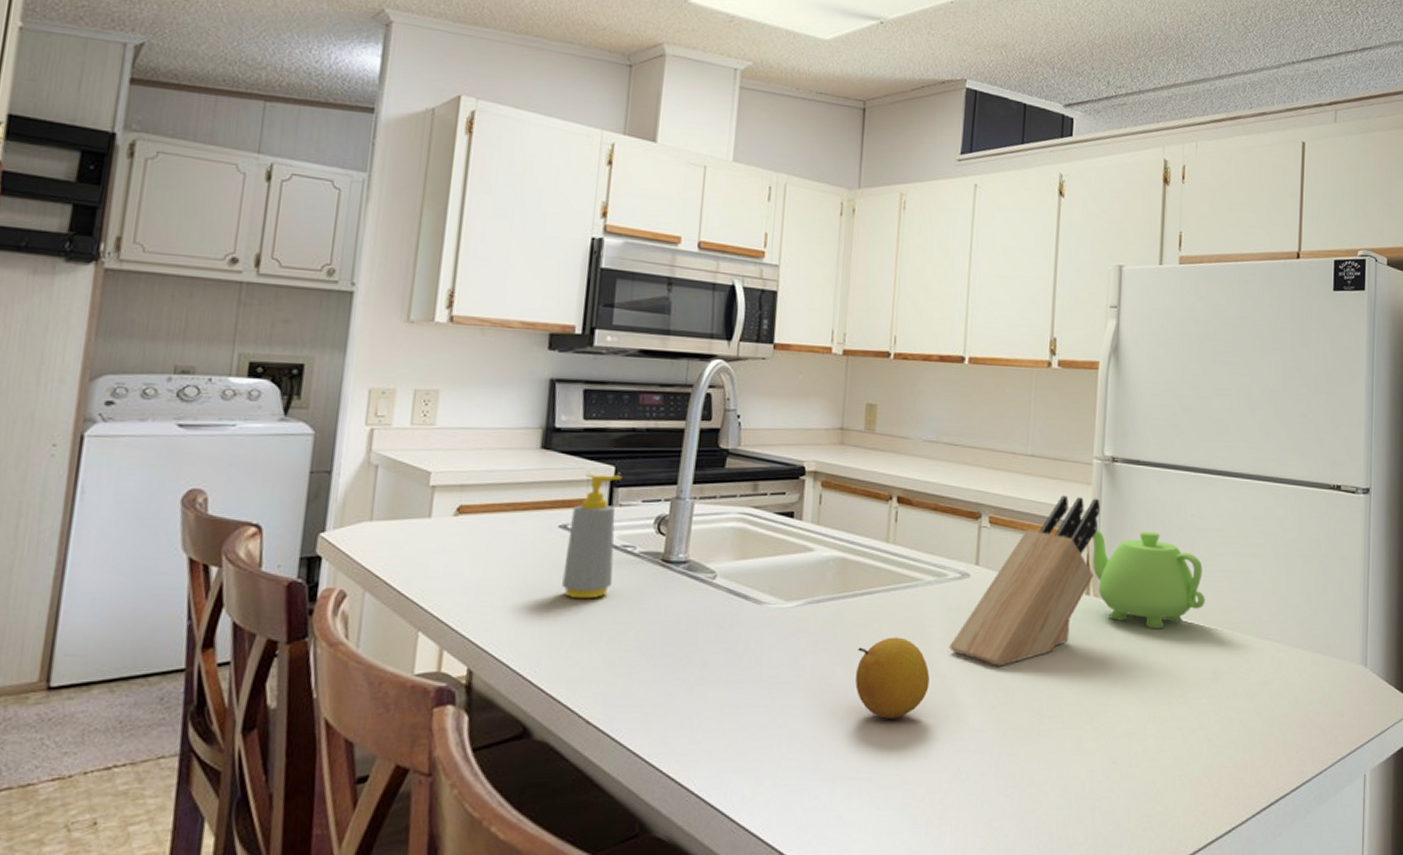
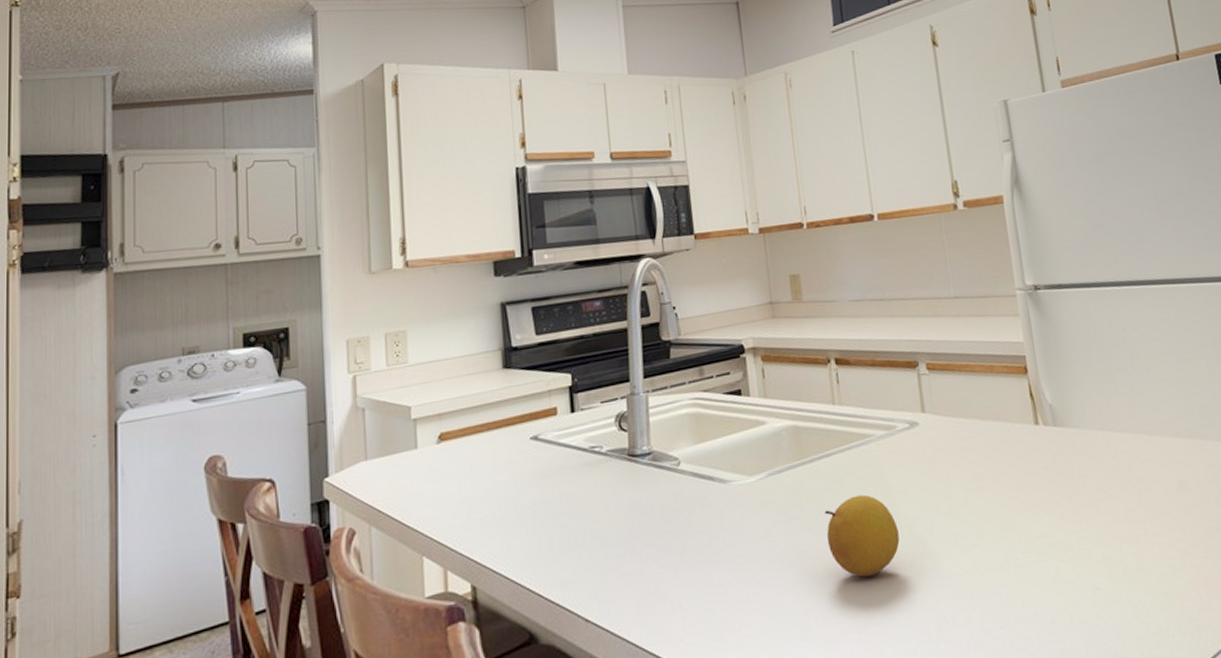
soap bottle: present [562,474,622,599] -> none [540,382,587,504]
knife block: present [948,495,1101,667] -> none [911,328,1039,510]
teapot: present [1093,530,1205,629] -> none [1030,351,1156,449]

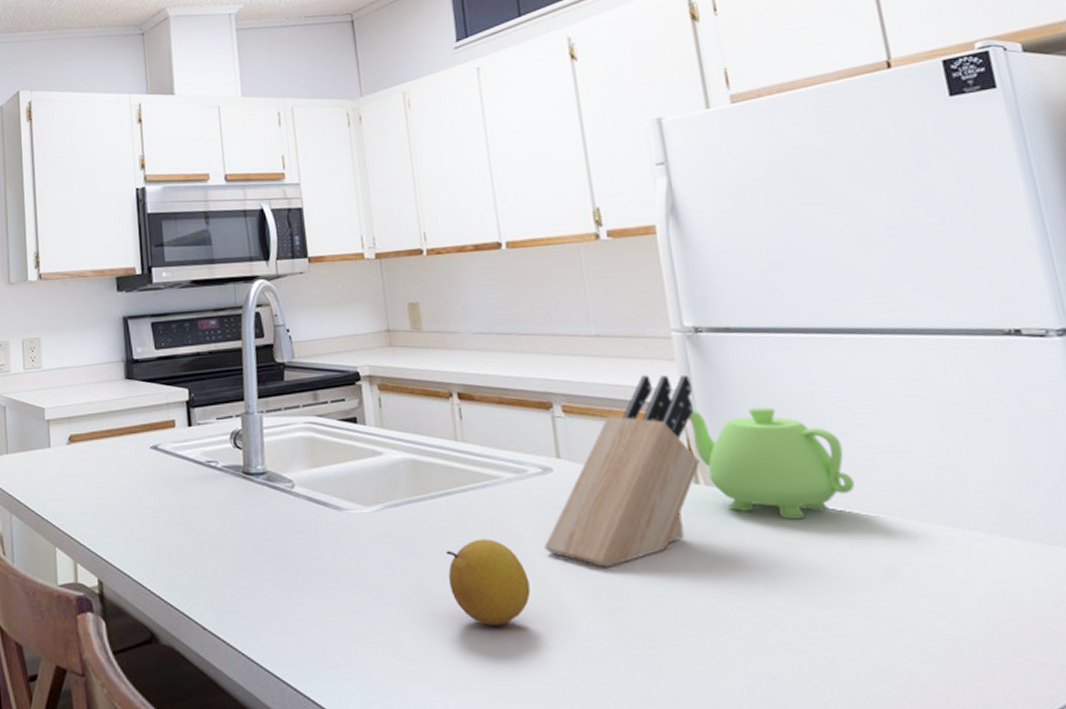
knife block: none [911,328,1039,510] -> present [543,374,700,568]
teapot: none [1030,351,1156,449] -> present [689,406,855,520]

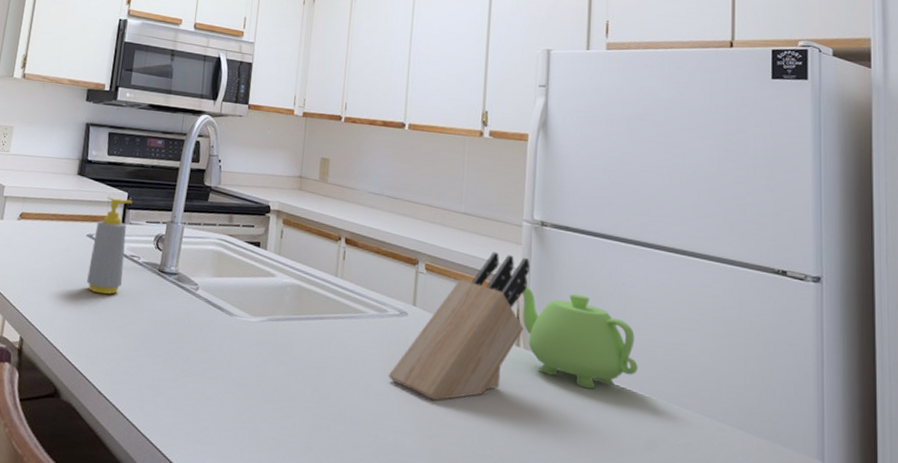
soap bottle: none [159,397,204,513] -> present [87,197,133,295]
fruit: present [446,539,531,625] -> none [307,359,371,432]

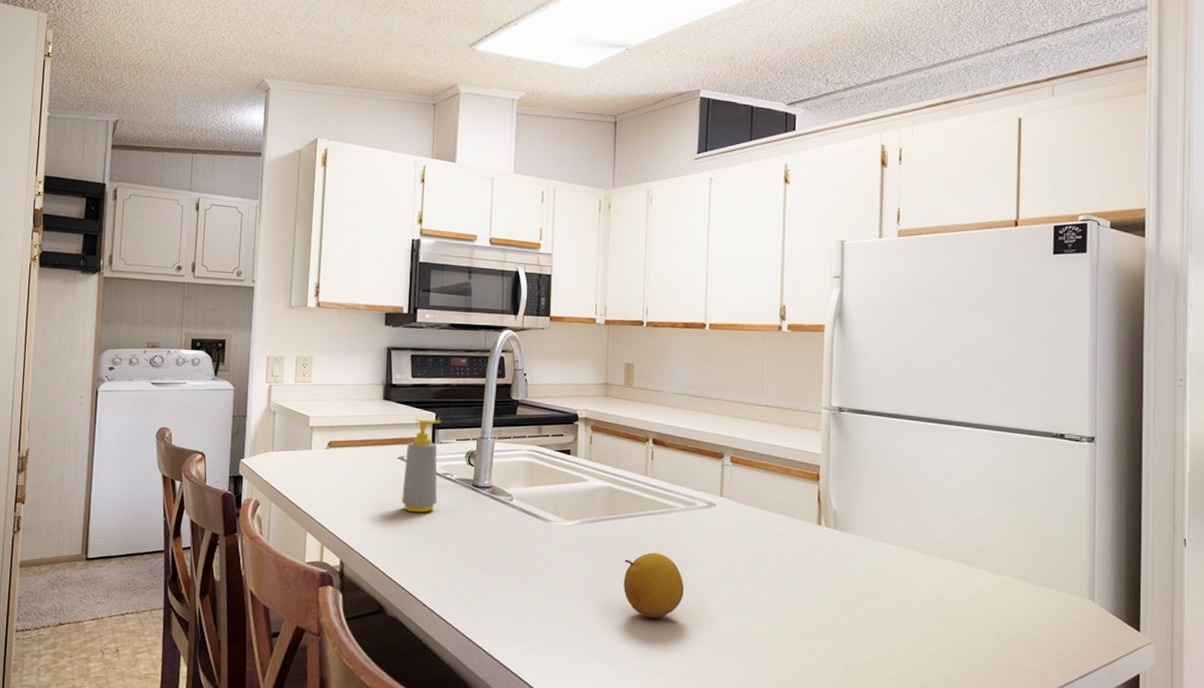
fruit: none [307,359,371,432] -> present [624,552,684,618]
knife block: present [388,252,531,401] -> none [699,440,830,582]
teapot: present [523,287,638,390] -> none [823,469,930,557]

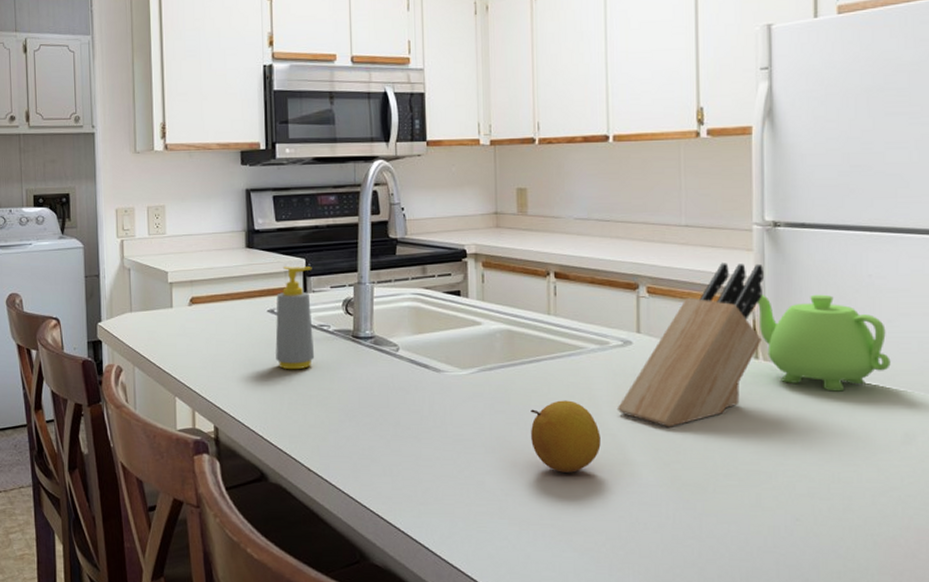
knife block: none [699,440,830,582] -> present [616,263,765,427]
teapot: none [823,469,930,557] -> present [758,294,891,392]

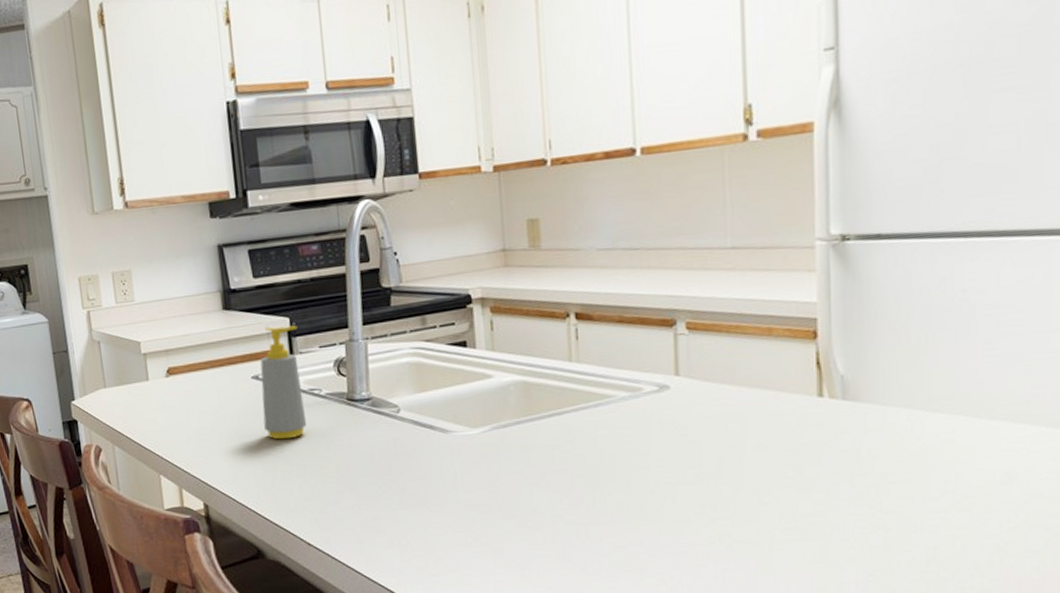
fruit: present [531,400,601,473] -> none [553,455,636,535]
knife block: present [616,263,765,427] -> none [653,286,831,480]
teapot: present [758,294,891,392] -> none [822,316,988,429]

